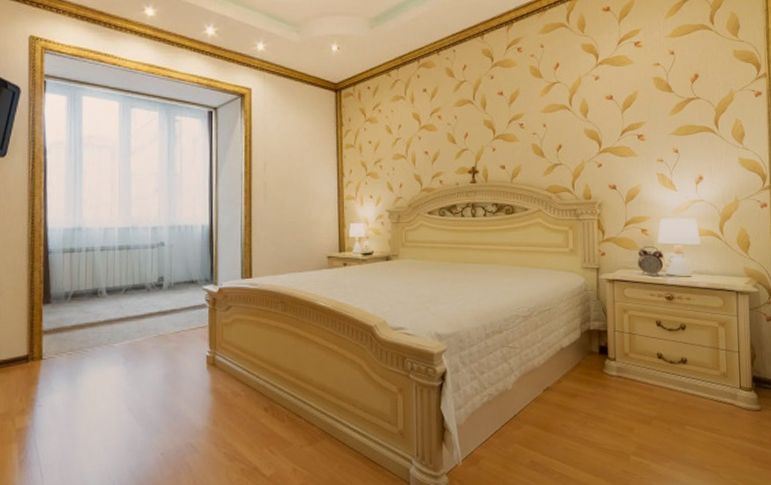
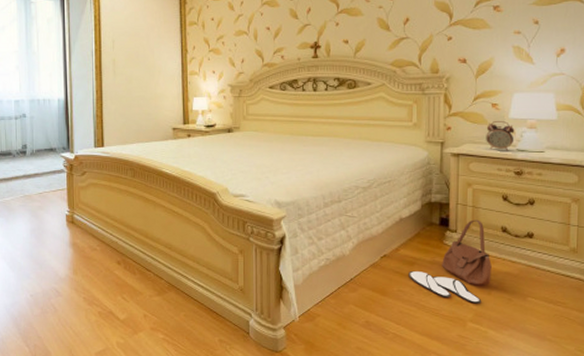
slippers: none [571,404,643,436] -> present [409,271,482,304]
handbag: none [603,346,651,416] -> present [442,219,492,286]

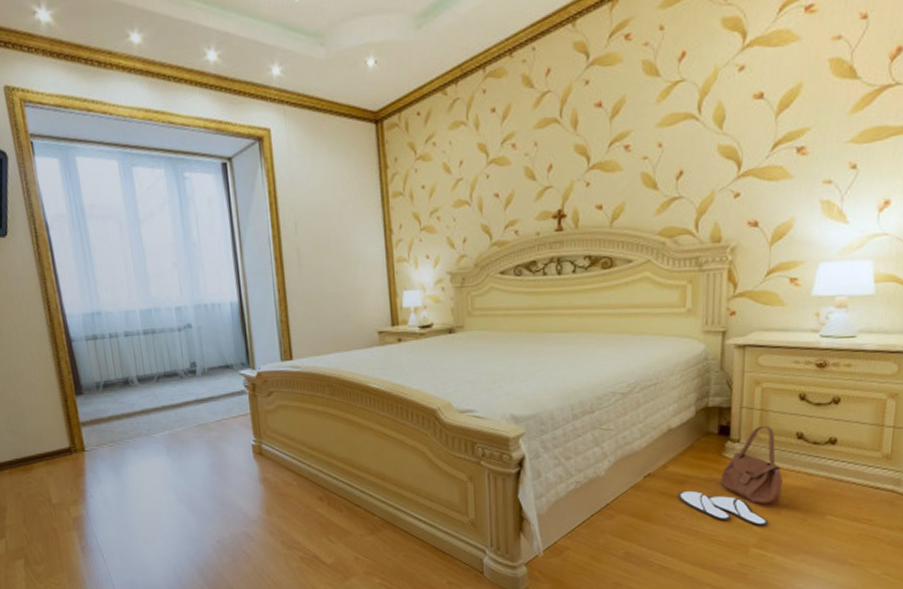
alarm clock: present [486,121,515,151] -> none [780,300,819,339]

